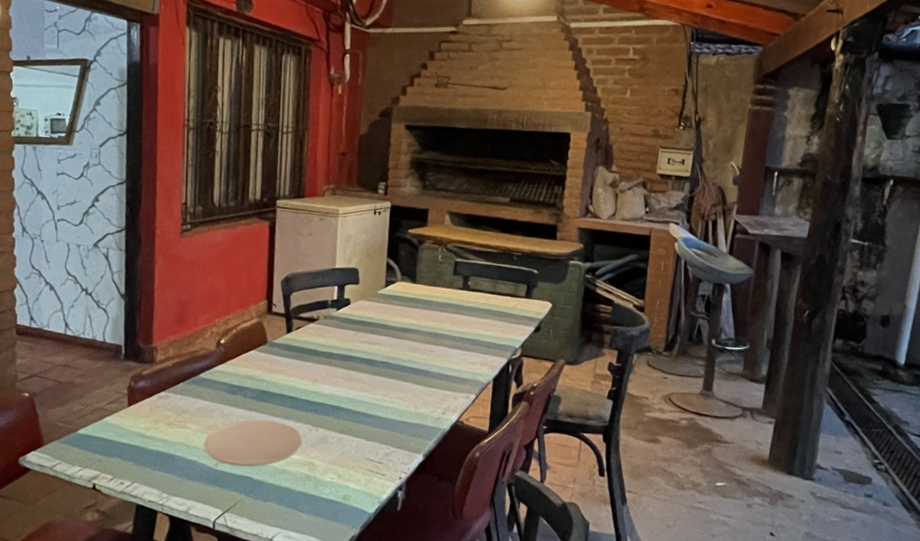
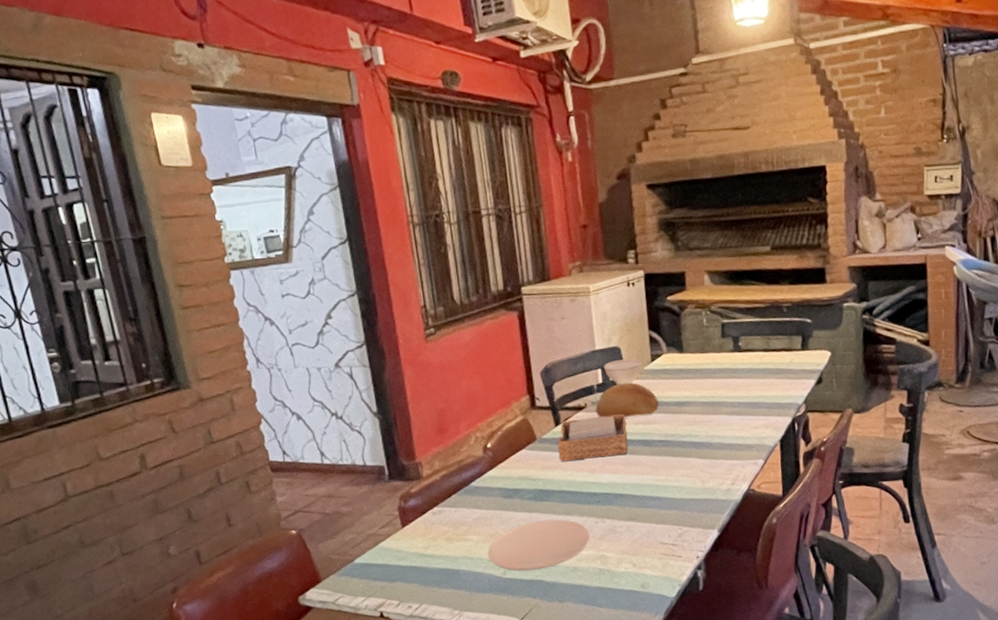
napkin holder: none [285,329,353,370] -> present [557,415,628,461]
bread: none [326,302,386,336] -> present [595,382,659,418]
bowl: none [340,280,376,304] -> present [603,358,642,385]

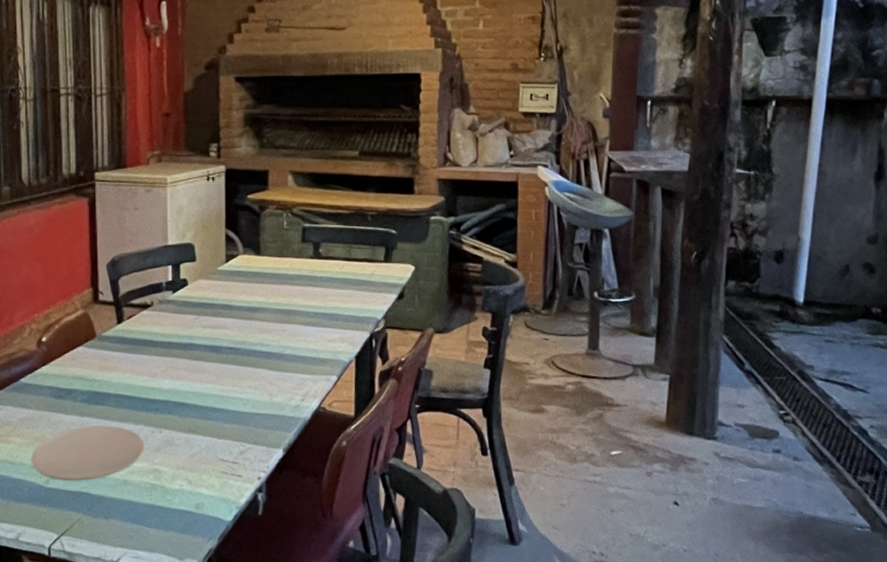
napkin holder: present [557,415,628,461] -> none [118,317,194,362]
bread: present [595,382,659,418] -> none [162,283,230,319]
bowl: present [603,358,642,385] -> none [174,257,216,284]

